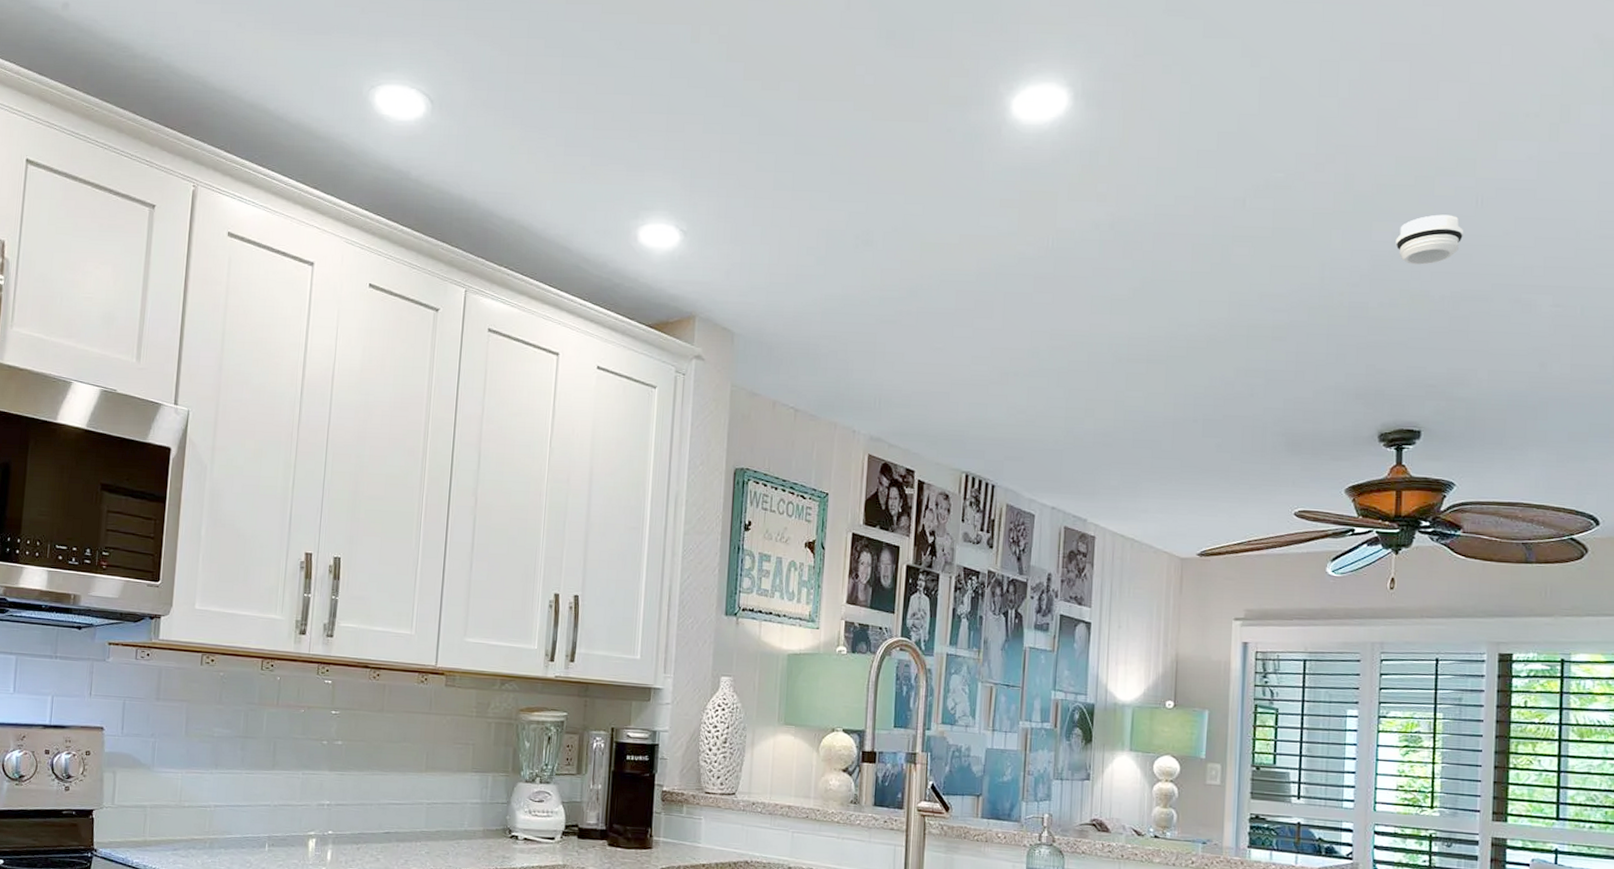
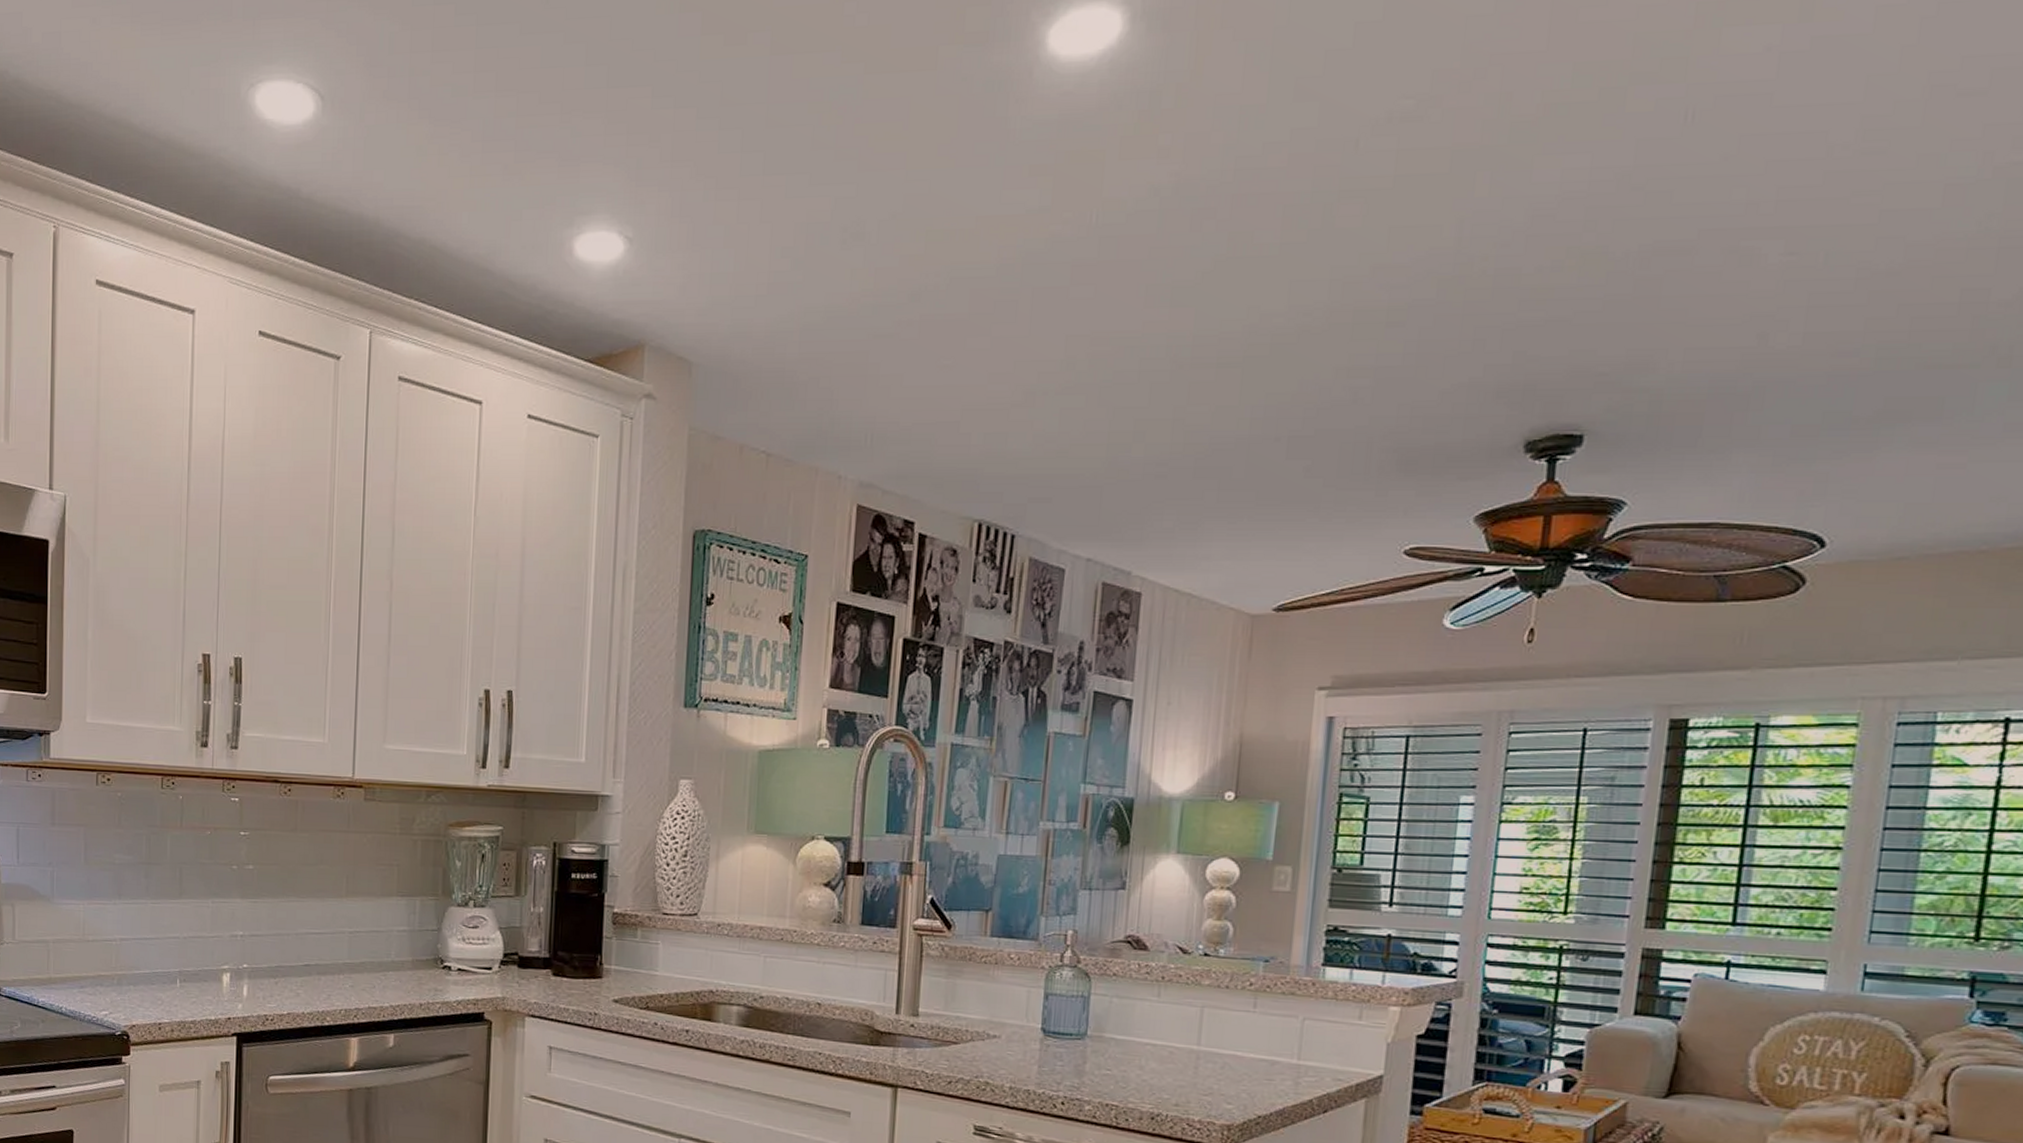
smoke detector: present [1395,214,1463,265] -> none [1564,138,1663,211]

